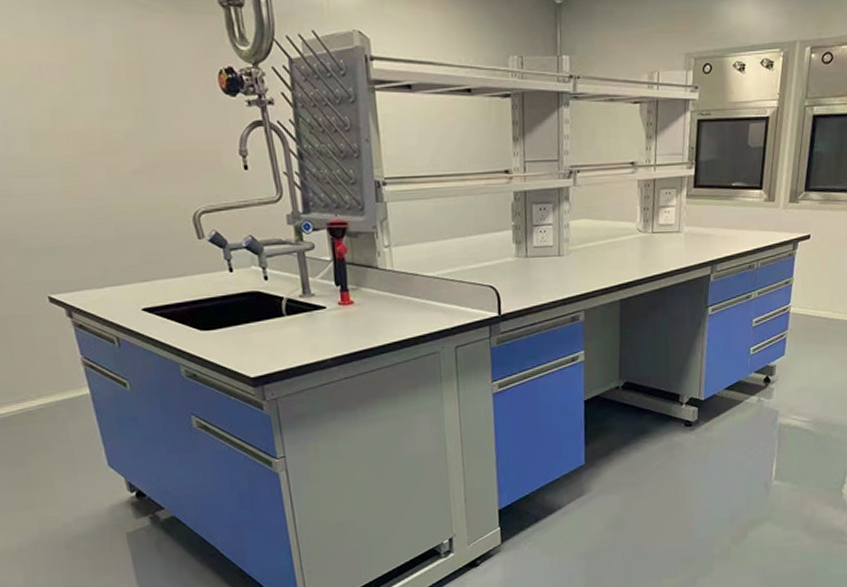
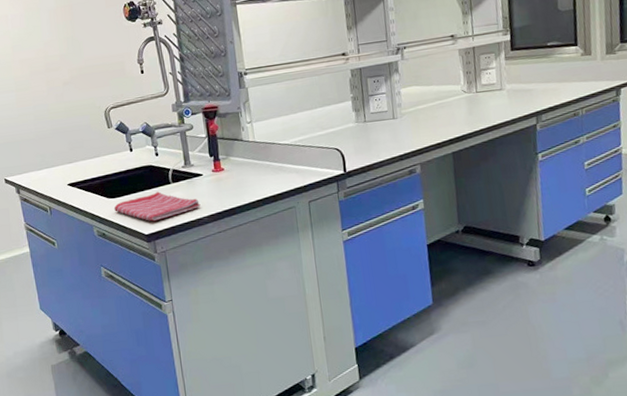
dish towel: none [207,325,323,362] -> present [113,191,201,222]

